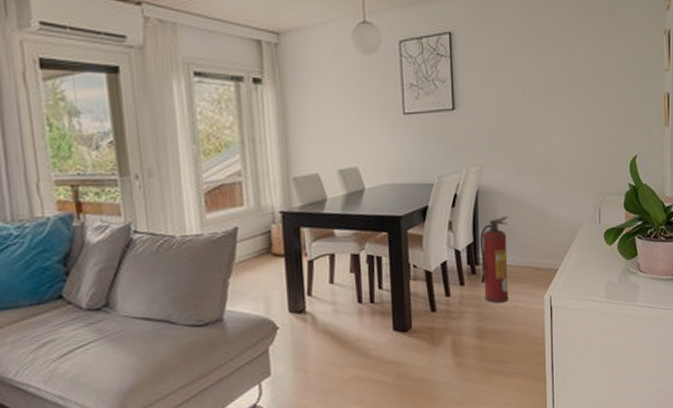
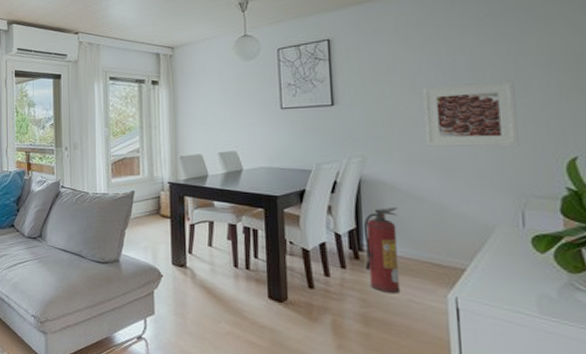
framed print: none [531,83,600,151] -> present [423,81,519,147]

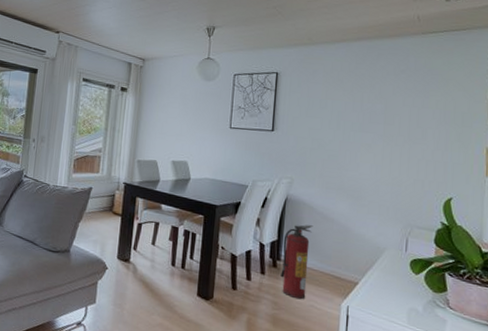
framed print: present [423,81,519,147] -> none [342,125,415,185]

